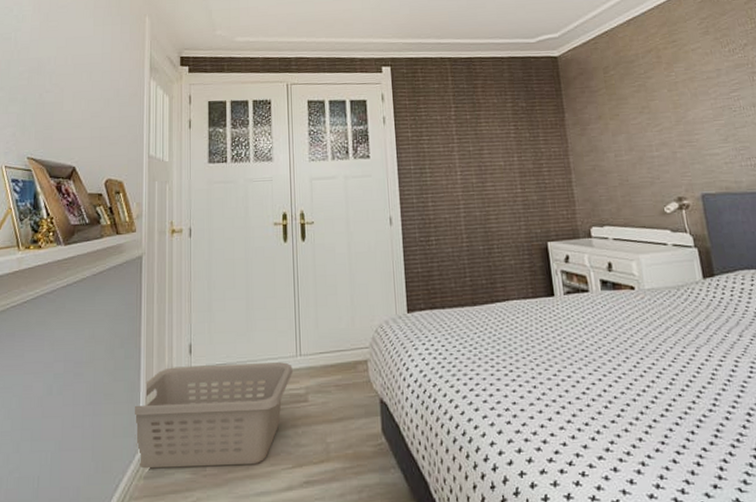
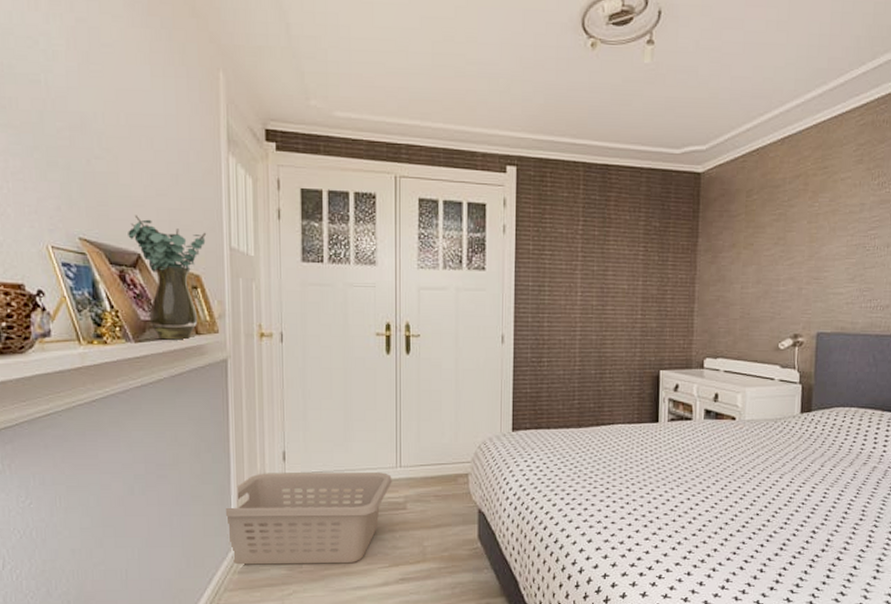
vase: none [66,134,130,242] -> present [128,215,207,340]

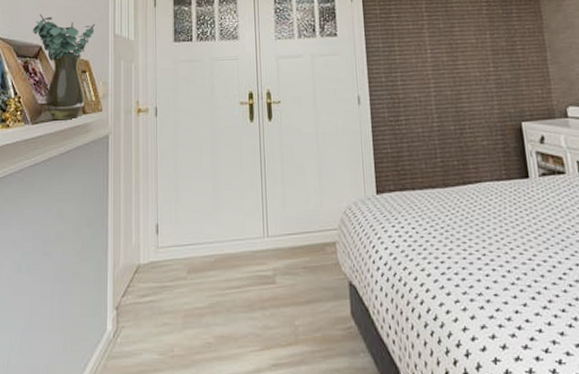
laundry basket: present [226,472,392,565] -> none [103,243,260,349]

